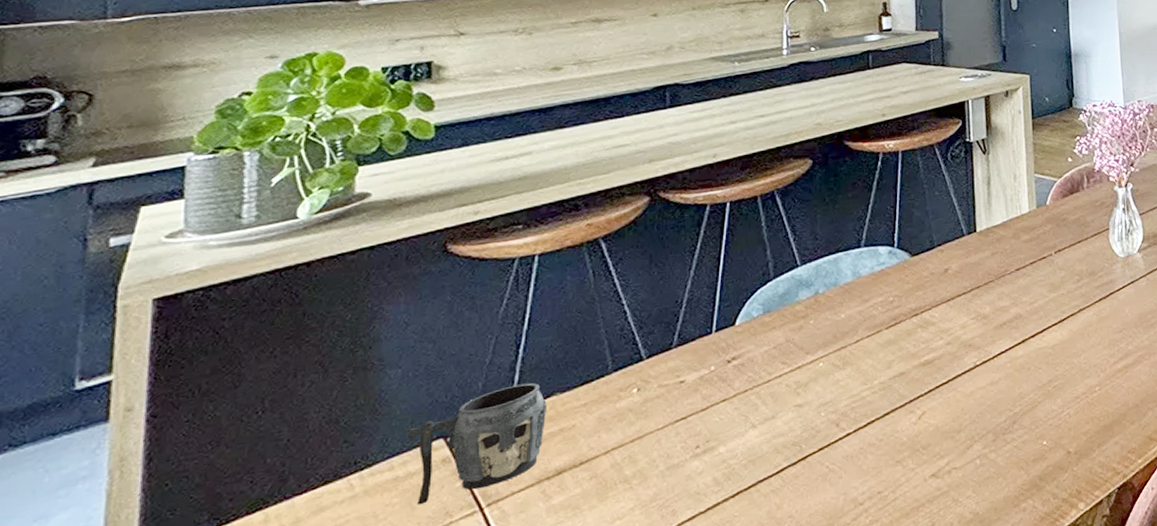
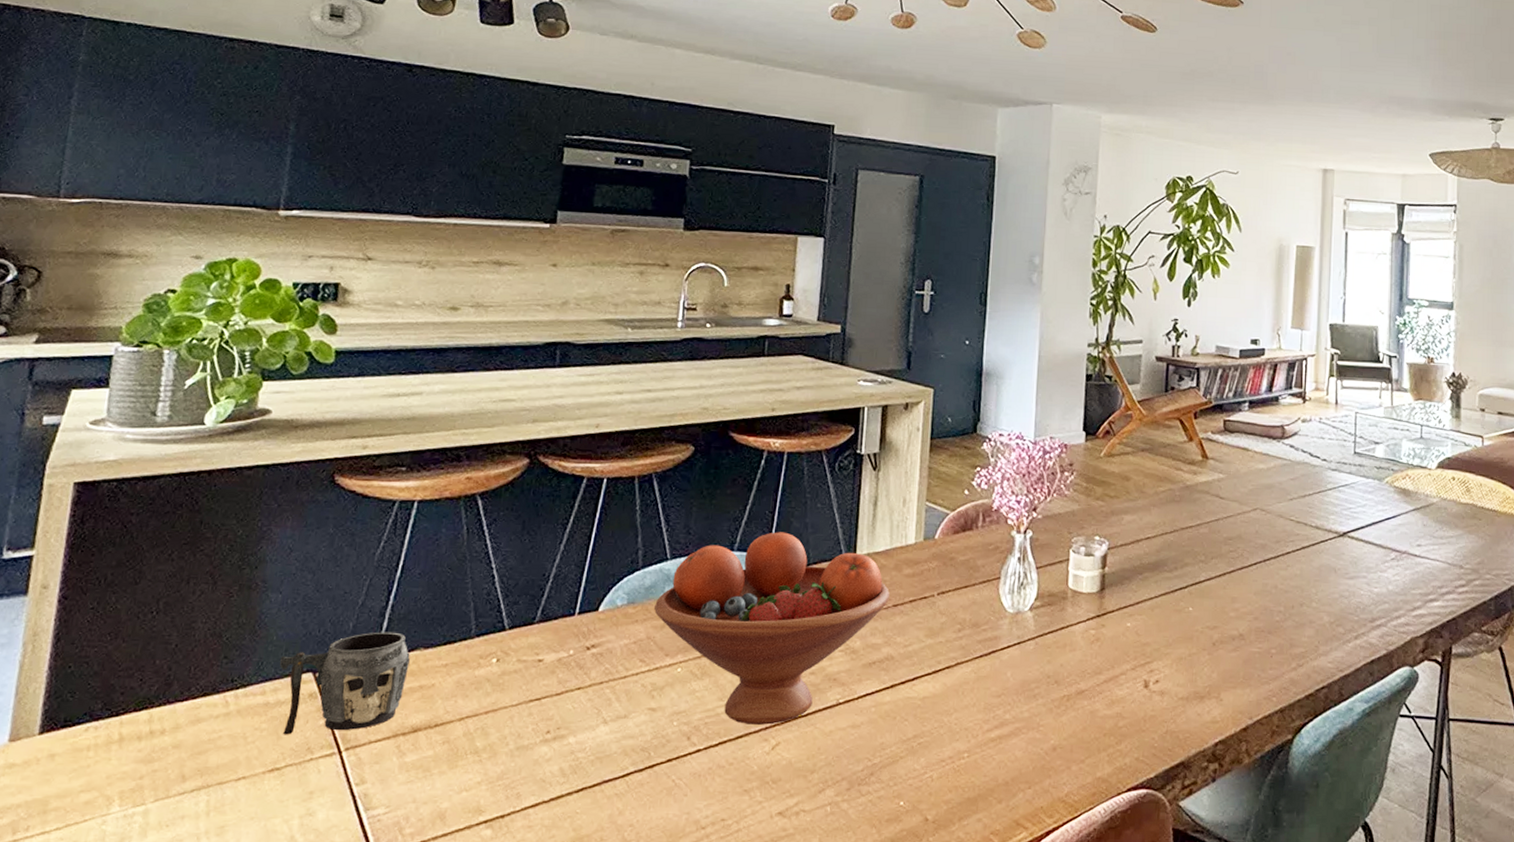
fruit bowl: none [790,222,1011,402] -> present [654,532,890,725]

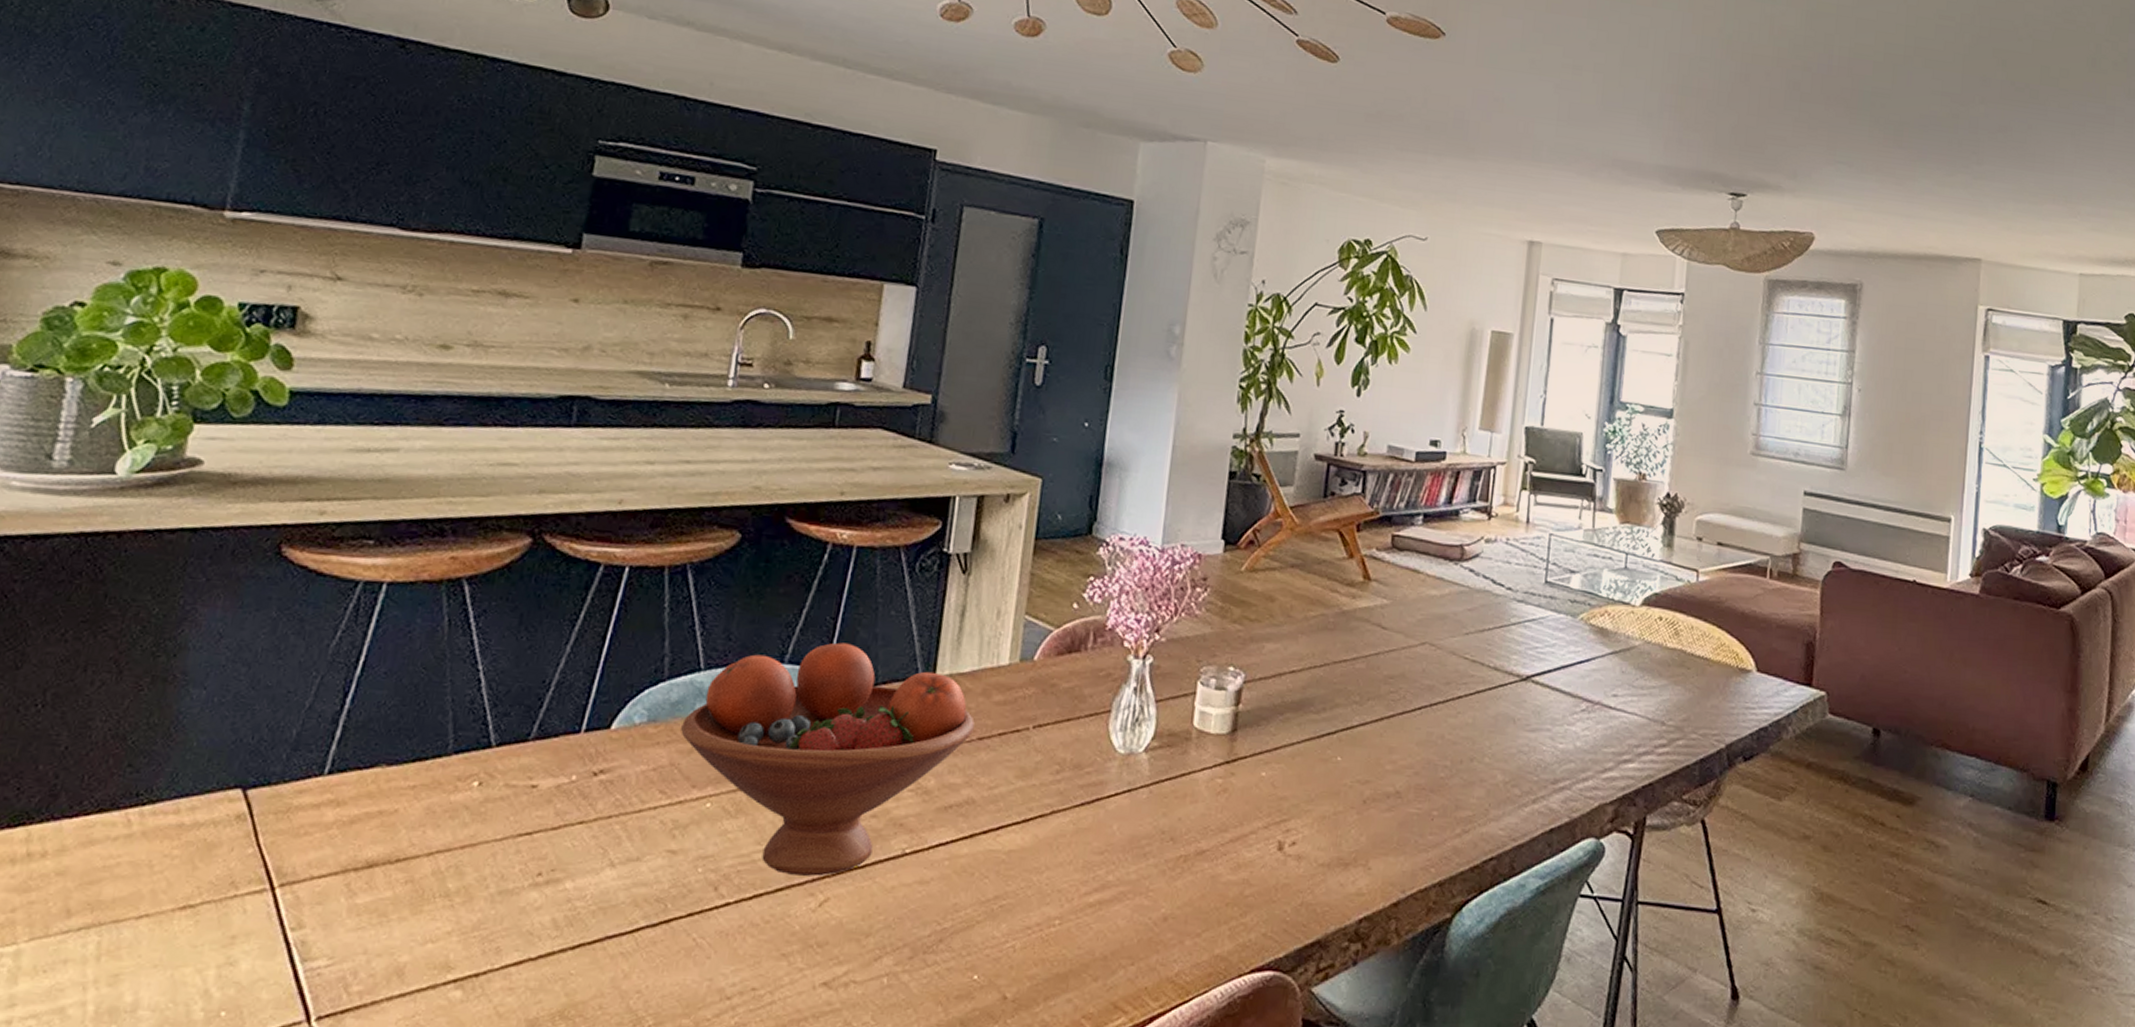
mug: present [280,632,411,735] -> none [200,742,369,865]

